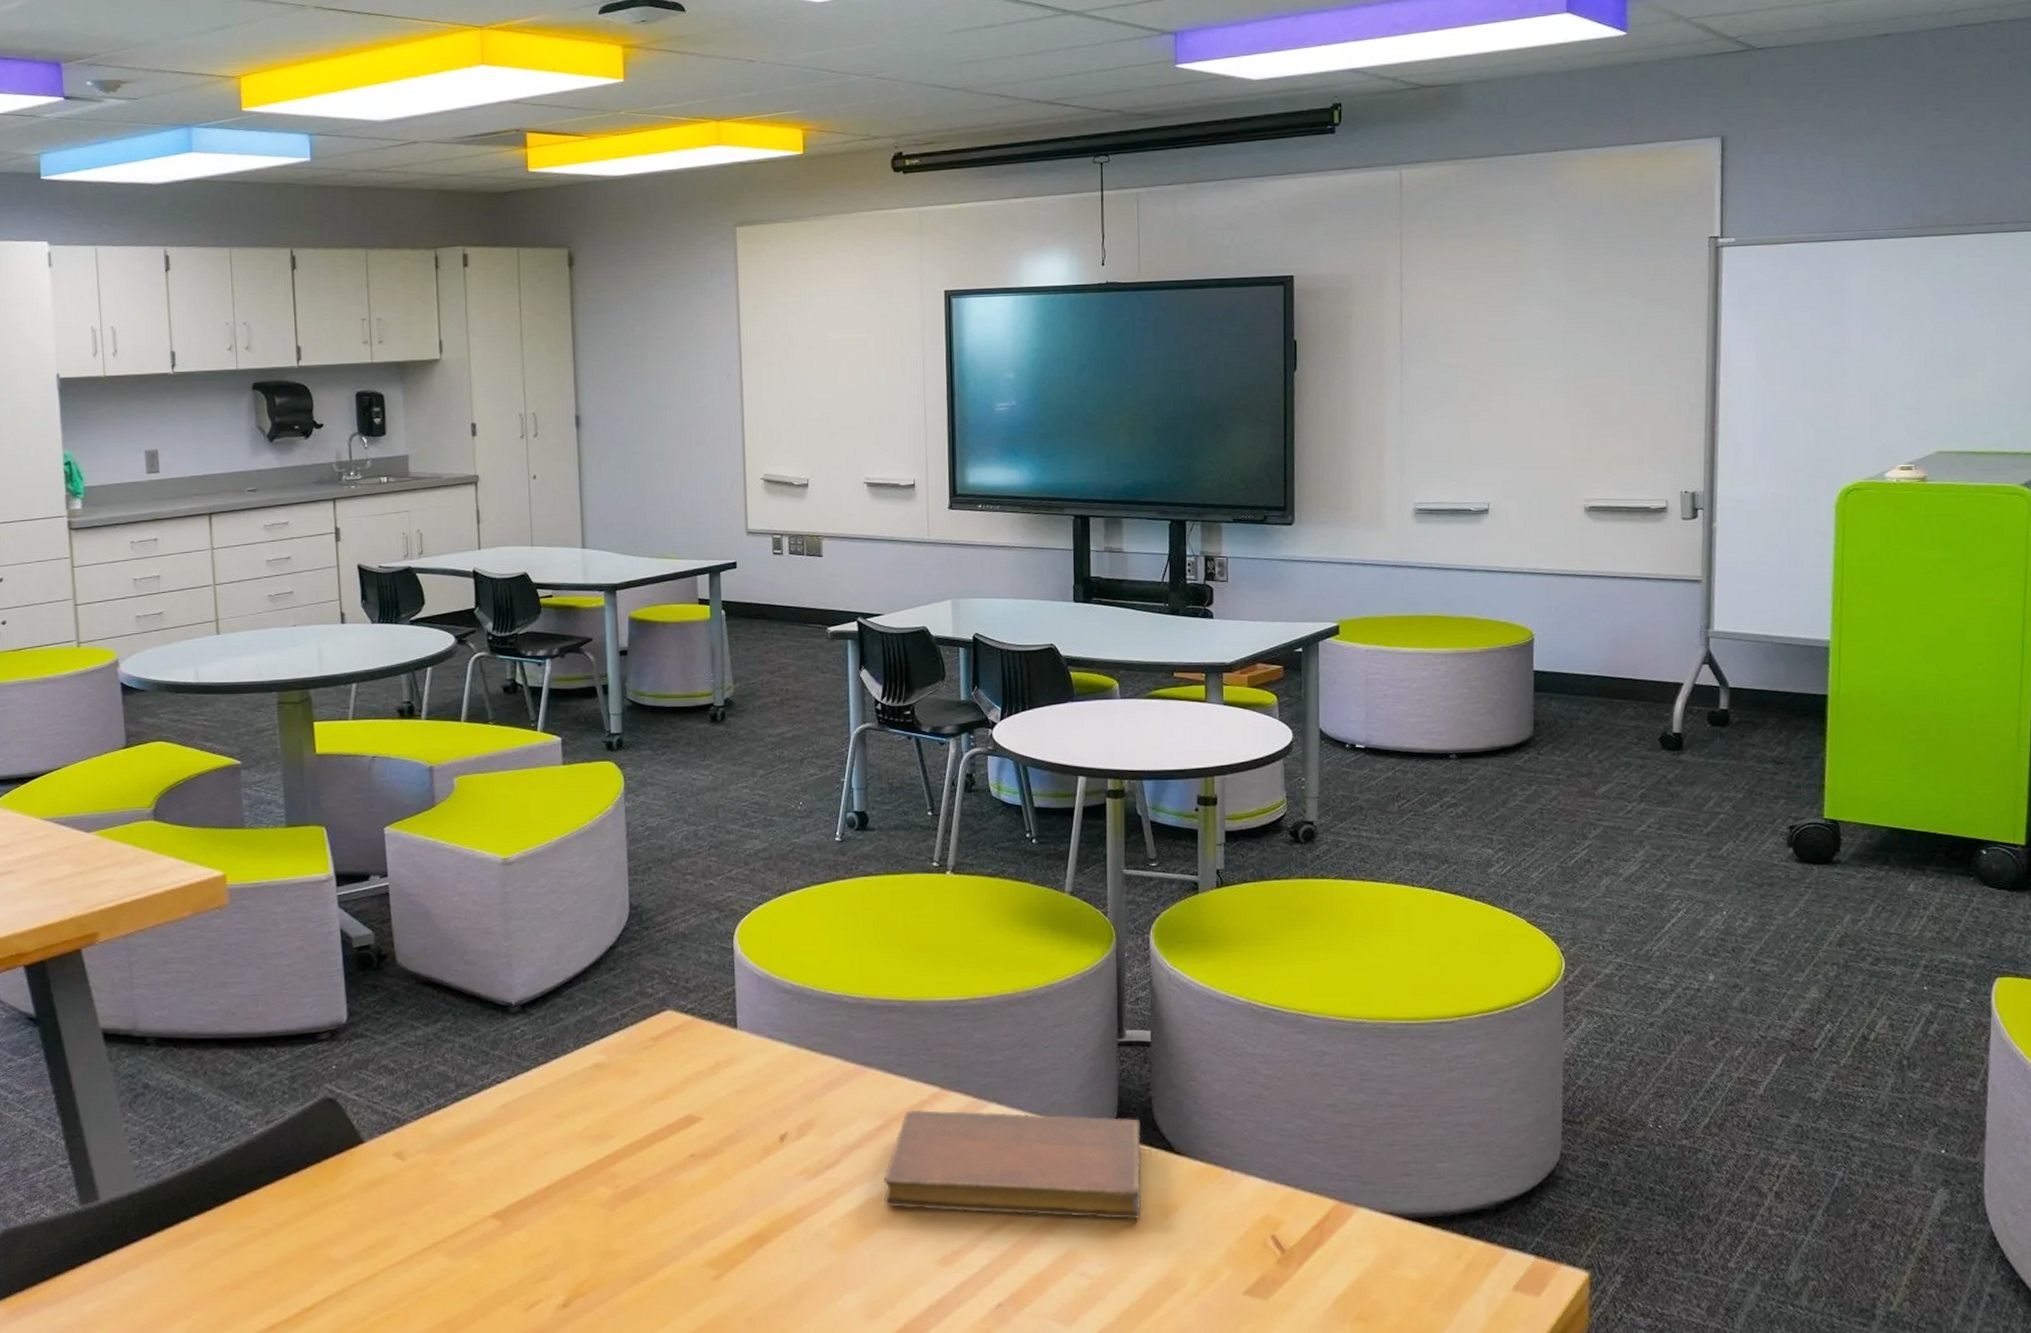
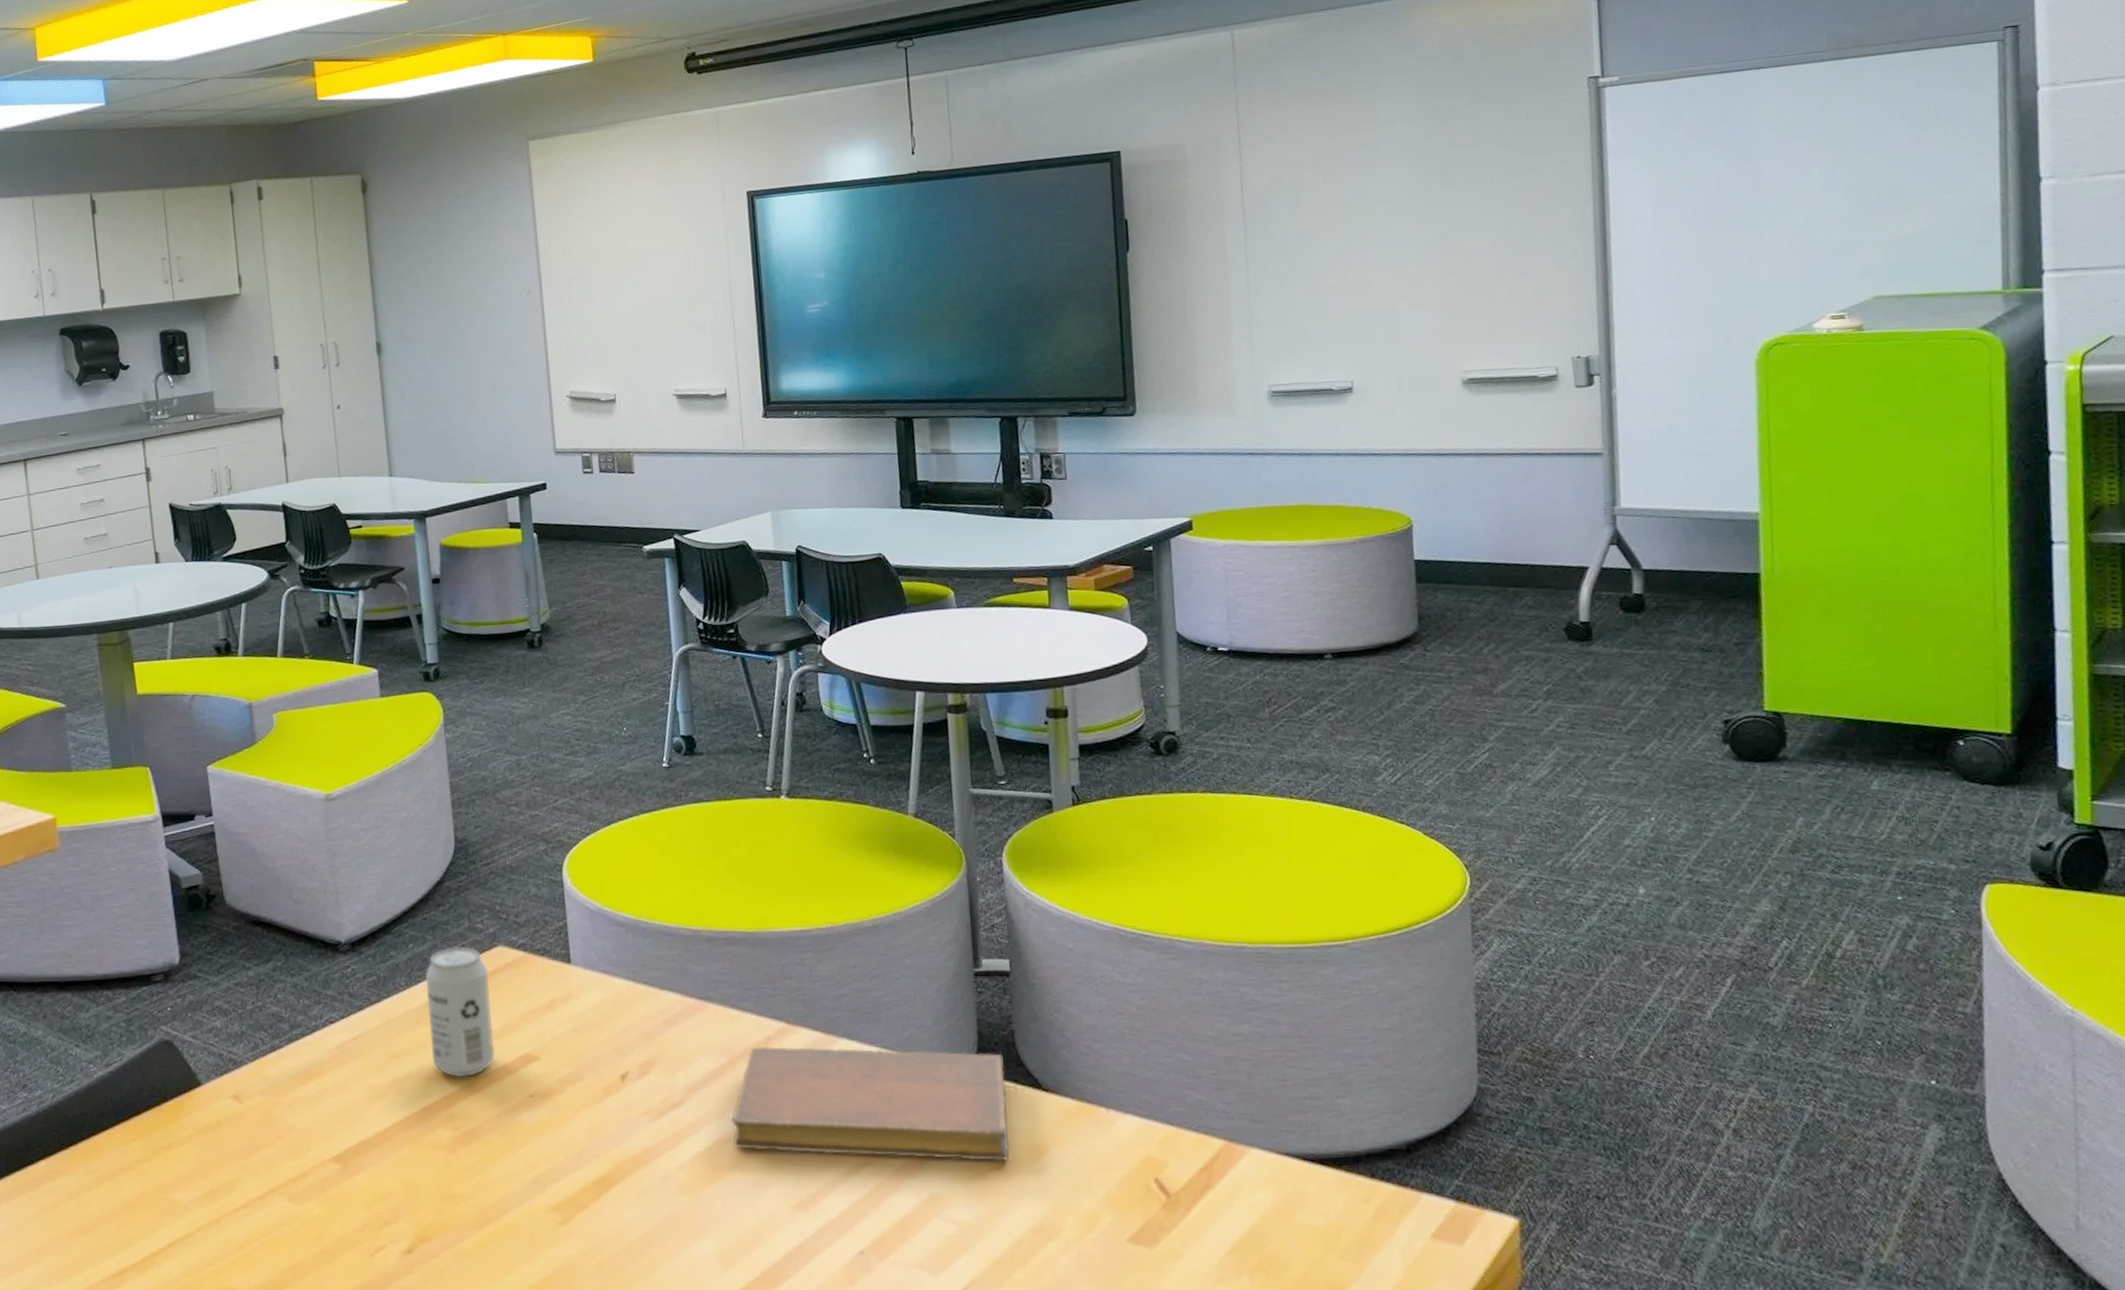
beverage can: none [594,1010,659,1138] -> present [426,946,496,1078]

